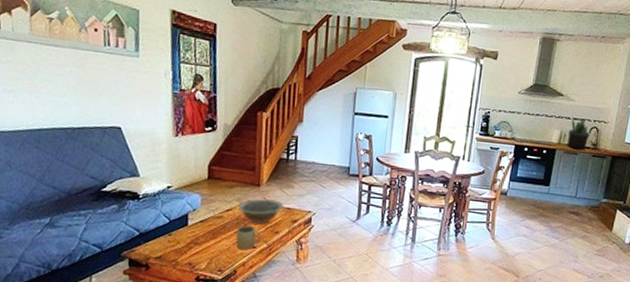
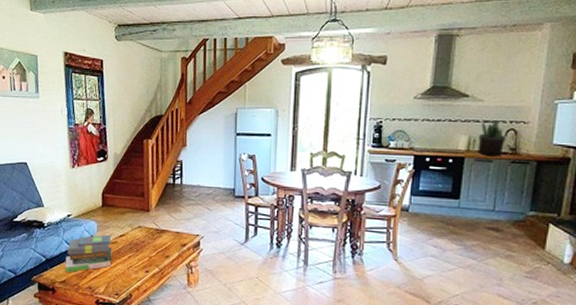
books: none [161,208,217,248] -> present [65,234,112,273]
mug: present [235,226,261,250] -> none [129,250,153,274]
decorative bowl: present [237,198,284,225] -> none [130,223,173,249]

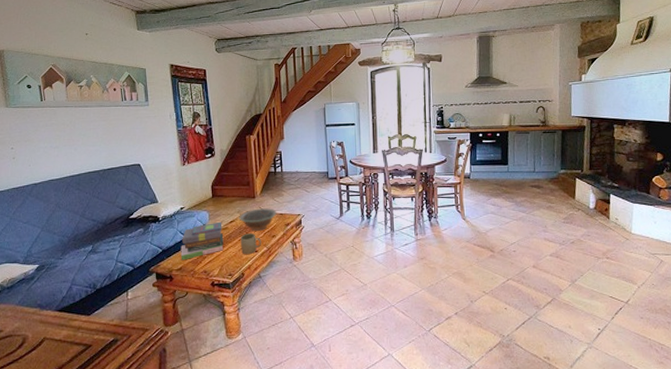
mug: none [129,250,153,274] -> present [240,233,261,255]
decorative bowl: none [130,223,173,249] -> present [239,208,277,231]
planter: present [477,120,506,157] -> none [516,100,537,129]

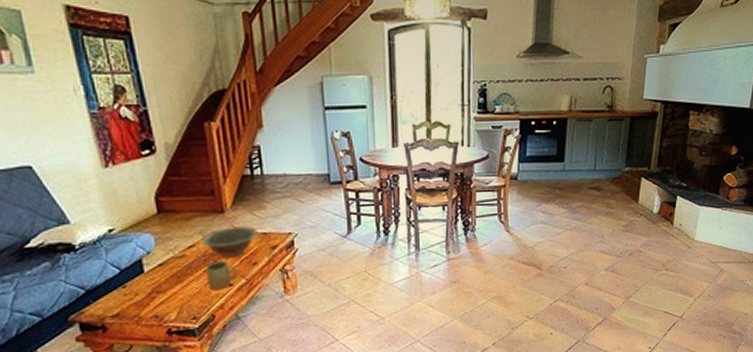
books: present [181,221,224,261] -> none [114,247,182,304]

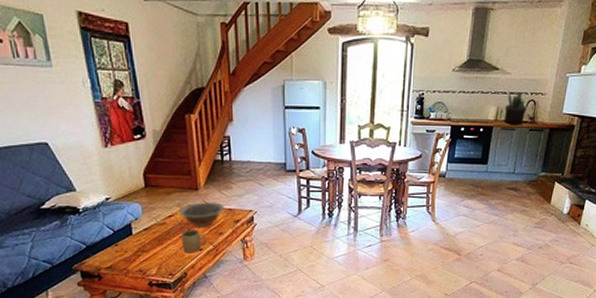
planter: none [579,78,603,116] -> present [503,92,527,125]

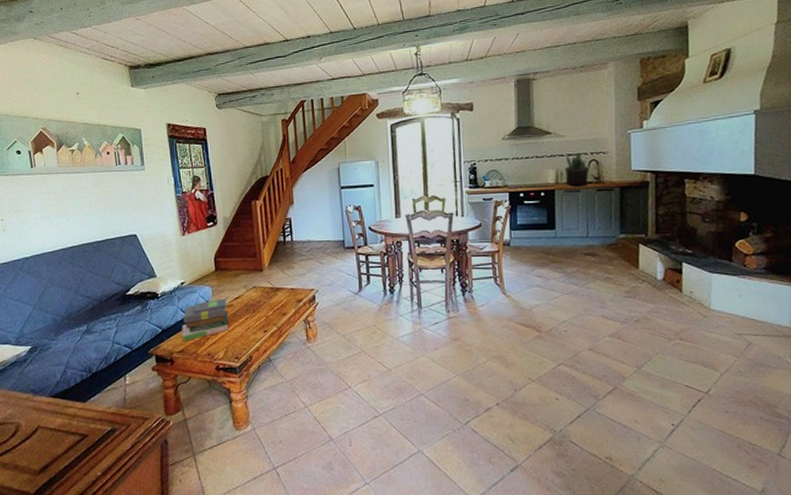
books: none [109,215,162,258] -> present [182,298,229,342]
decorative bowl: present [179,202,225,227] -> none [245,282,288,308]
mug: present [181,230,206,253] -> none [247,311,271,336]

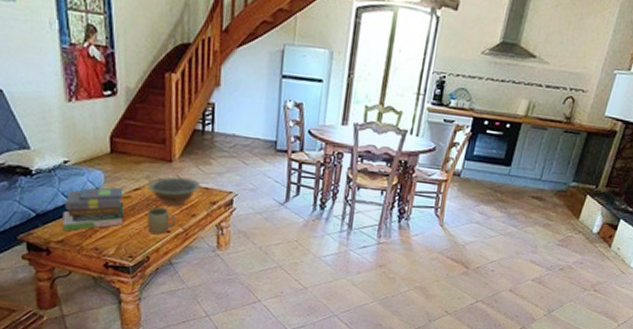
decorative bowl: none [245,282,288,308] -> present [147,176,201,207]
mug: none [247,311,271,336] -> present [146,207,176,235]
planter: present [564,153,590,187] -> none [535,84,564,125]

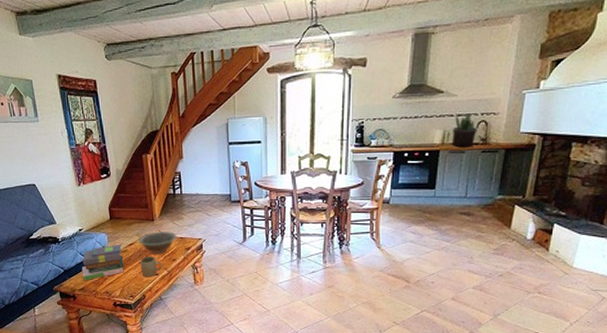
planter: none [535,84,564,125] -> present [451,113,477,148]

